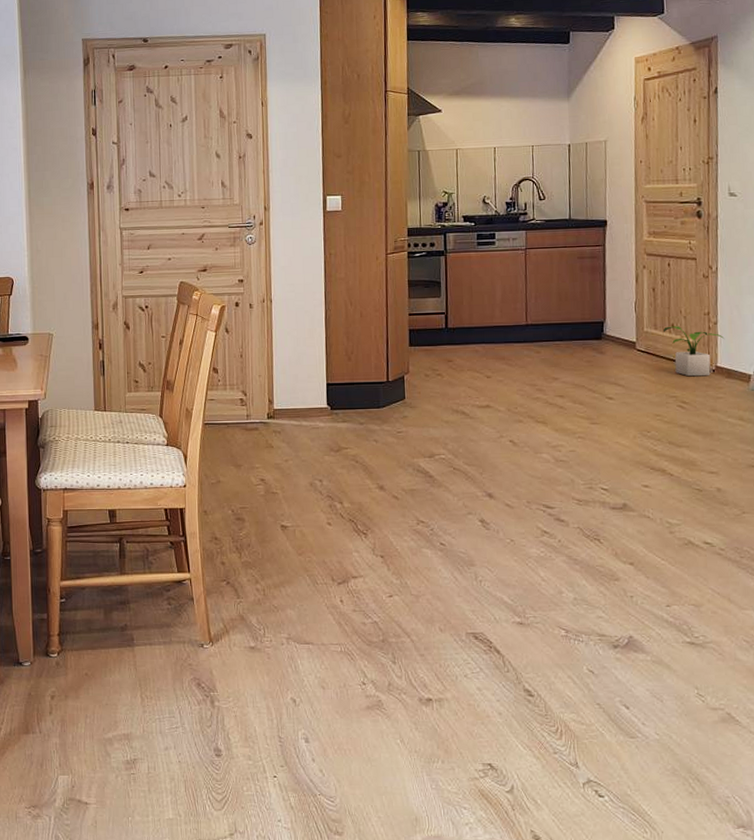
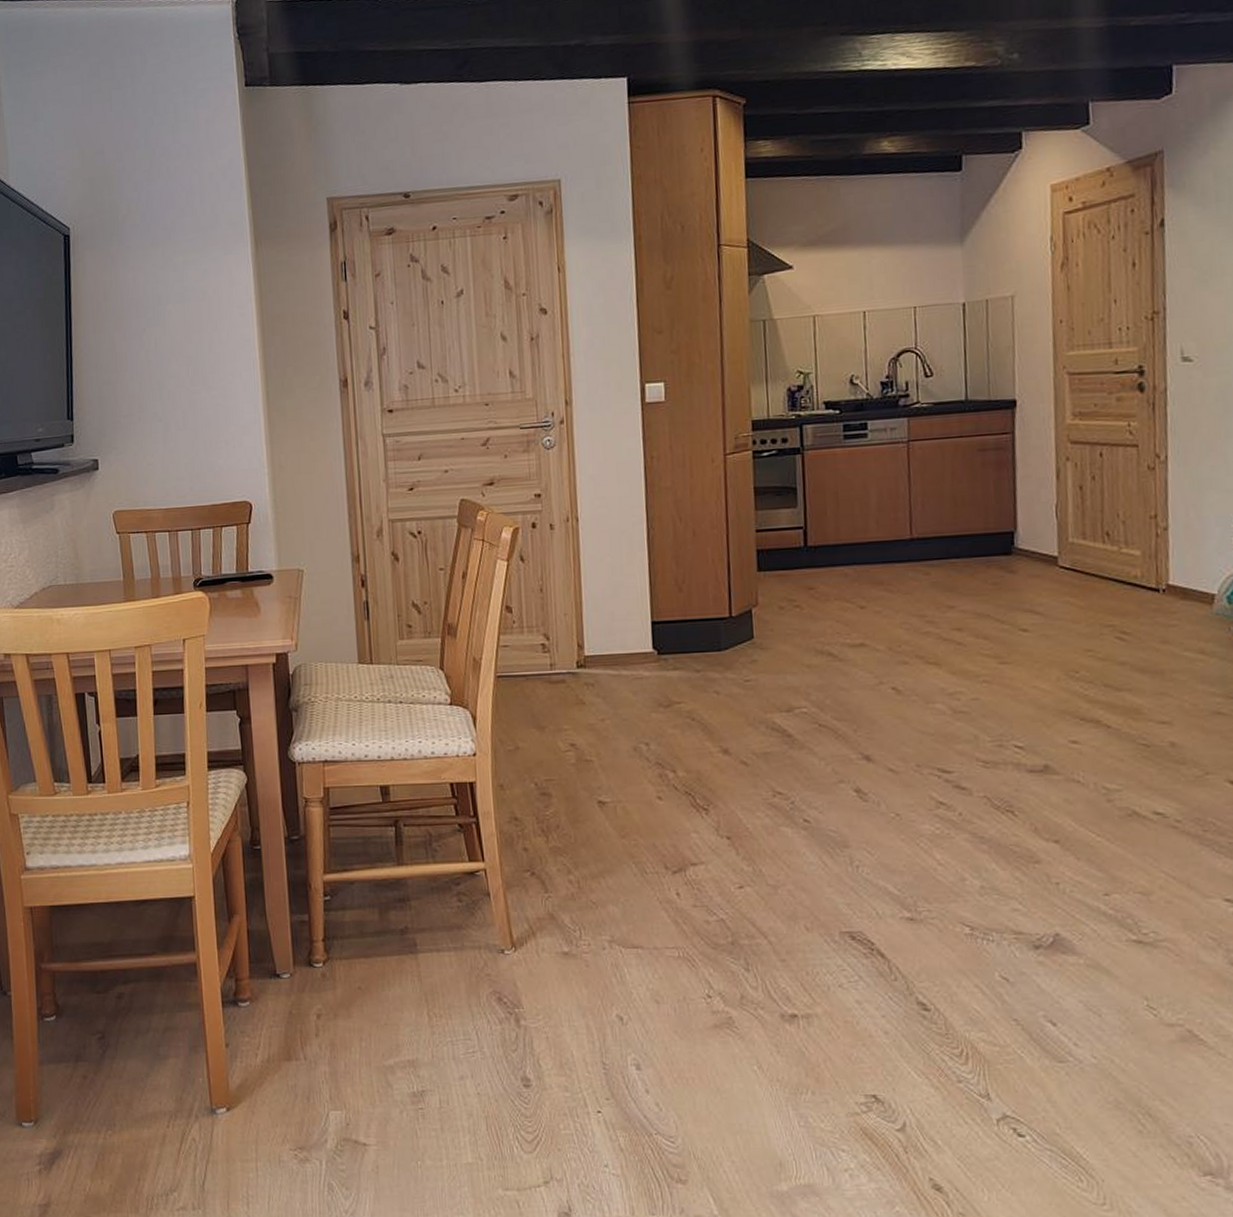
potted plant: present [664,326,725,377] -> none [1095,534,1179,600]

